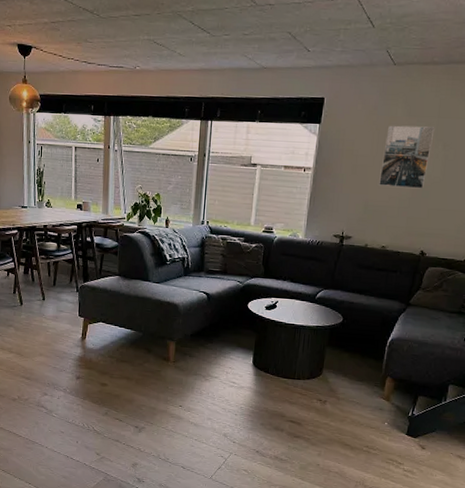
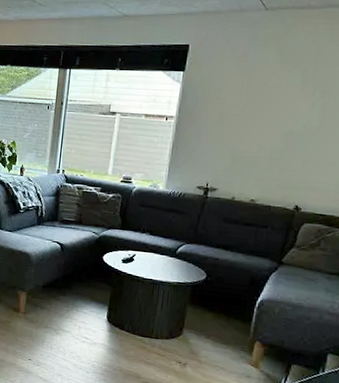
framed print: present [379,125,435,189] -> none [248,72,312,140]

